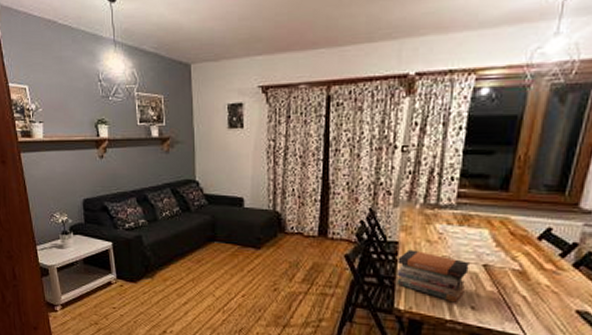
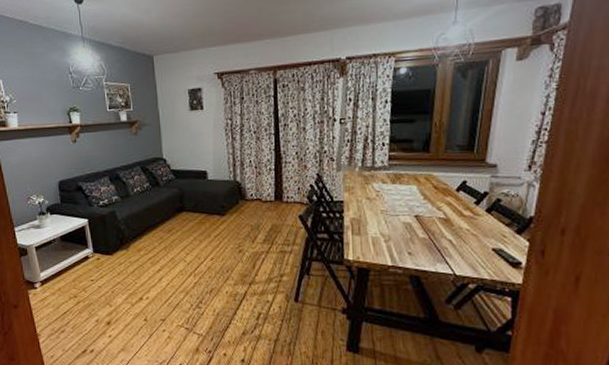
book stack: present [397,249,469,303] -> none [344,207,404,250]

